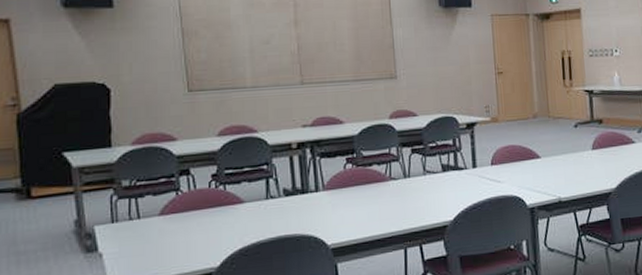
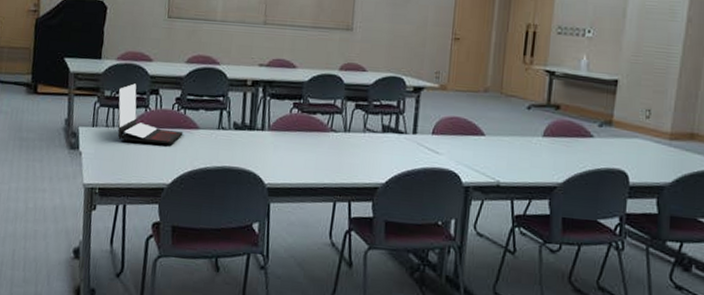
laptop: none [139,166,226,232] -> present [117,82,184,144]

